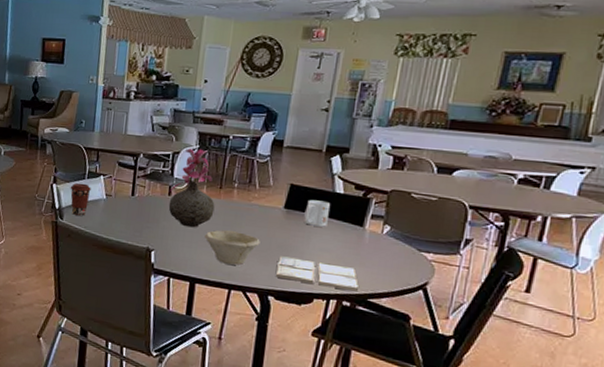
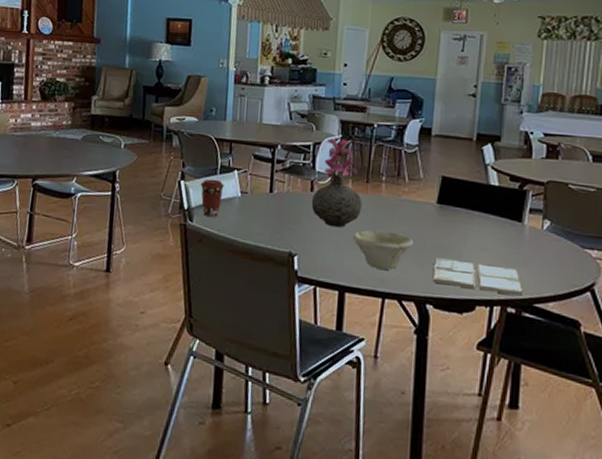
mug: present [304,199,331,227] -> none [459,193,486,224]

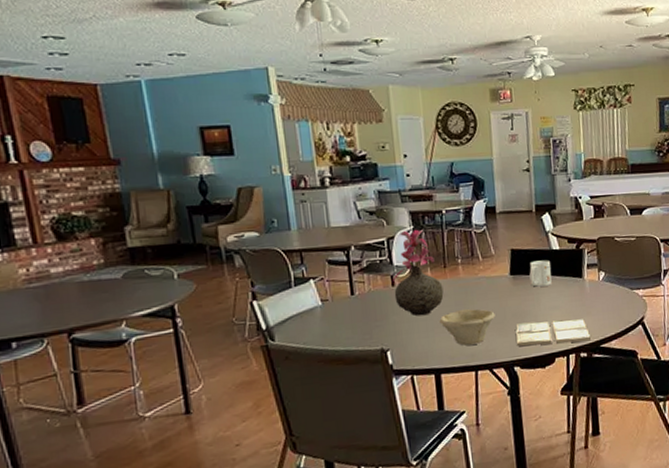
coffee cup: present [200,179,224,217] -> none [275,292,302,332]
mug: none [459,193,486,224] -> present [529,260,552,287]

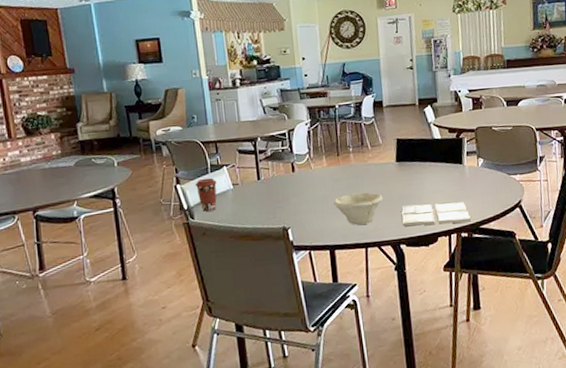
coffee cup: none [275,292,302,332] -> present [195,178,217,212]
vase: present [393,229,444,316] -> none [293,122,337,199]
mug: present [529,260,552,287] -> none [413,148,434,173]

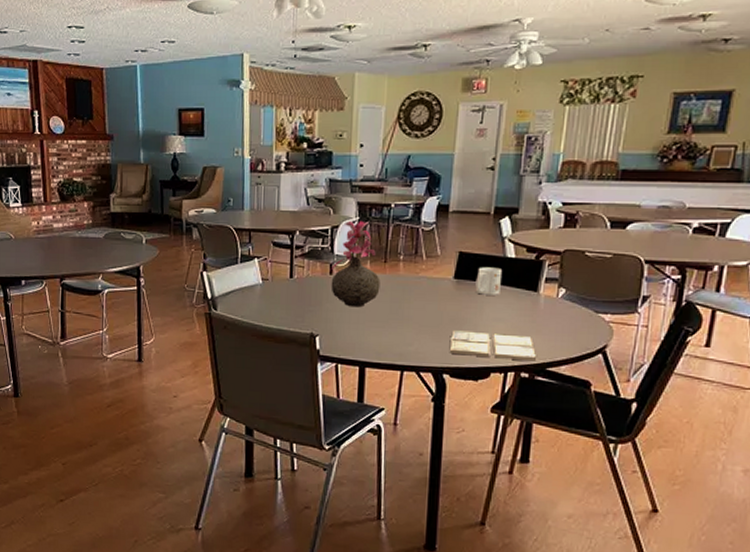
coffee cup: present [195,178,217,212] -> none [222,268,245,304]
vase: none [293,122,337,199] -> present [331,220,381,308]
bowl: present [333,192,383,225] -> none [371,306,431,344]
mug: none [413,148,434,173] -> present [475,267,503,295]

